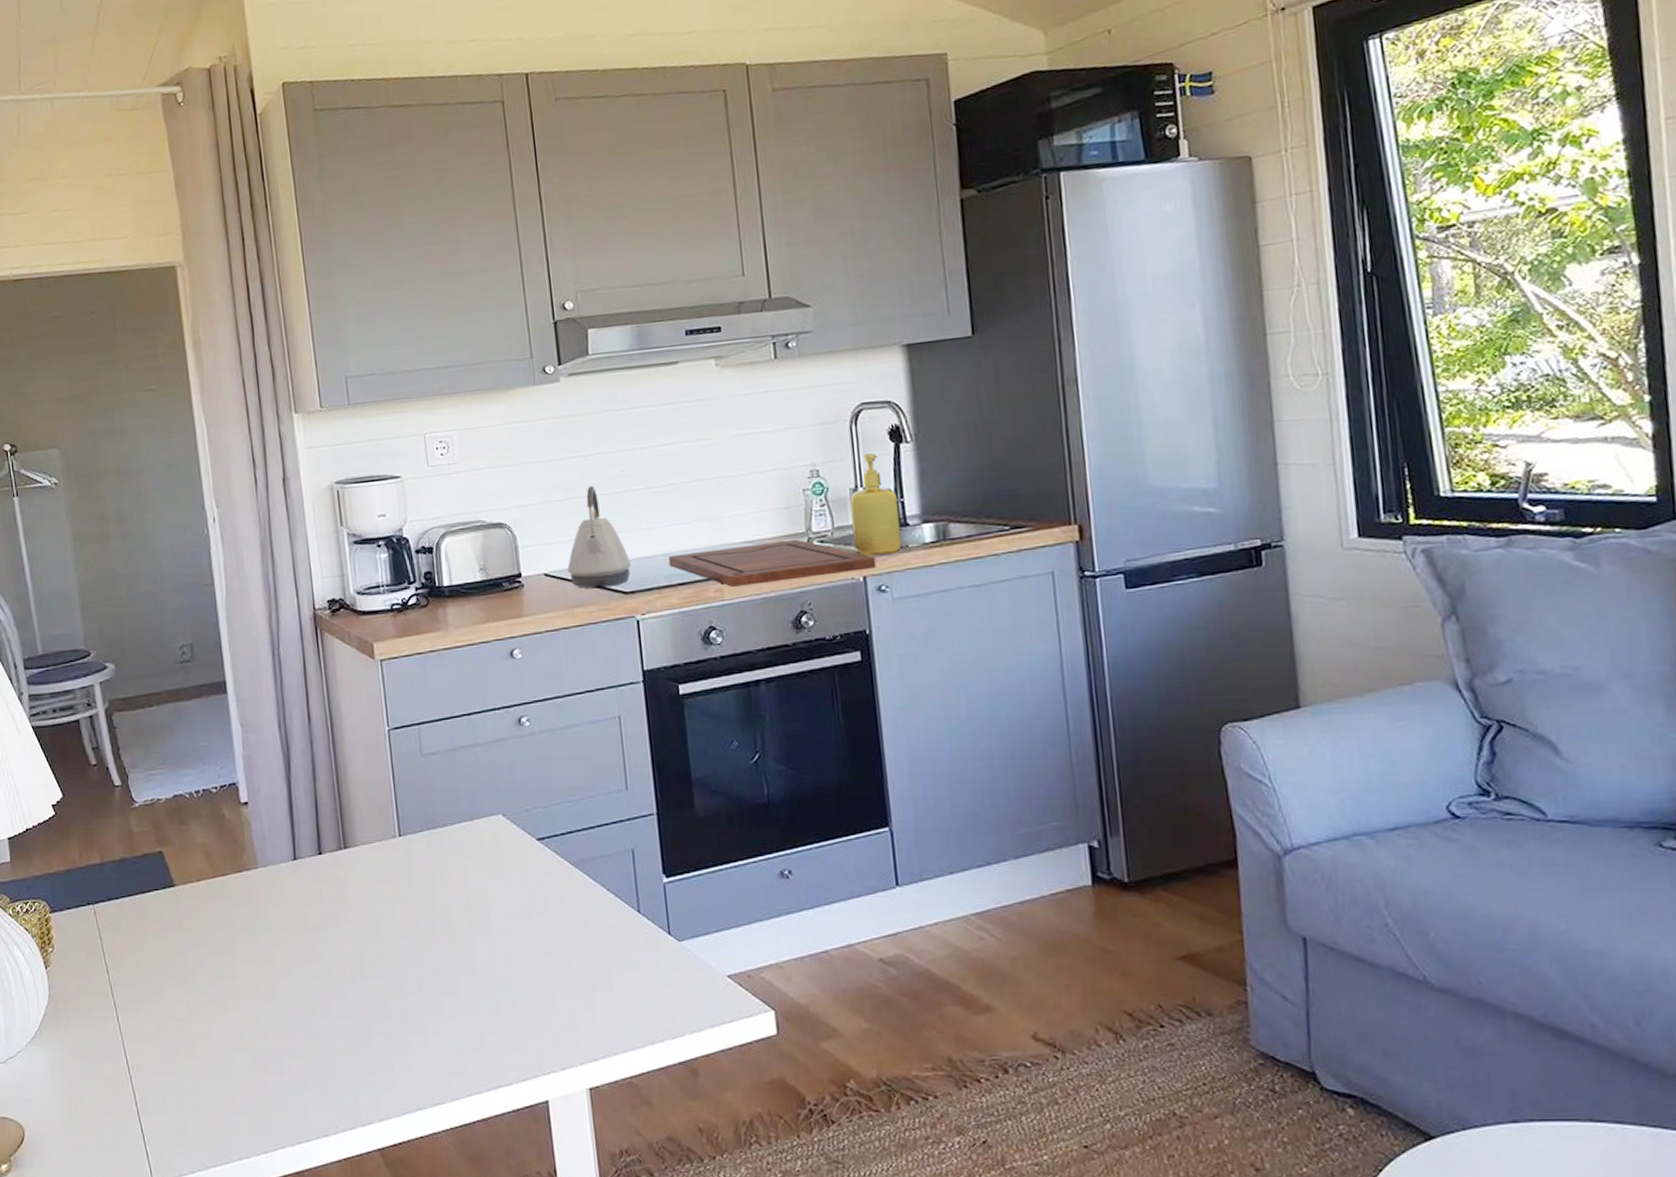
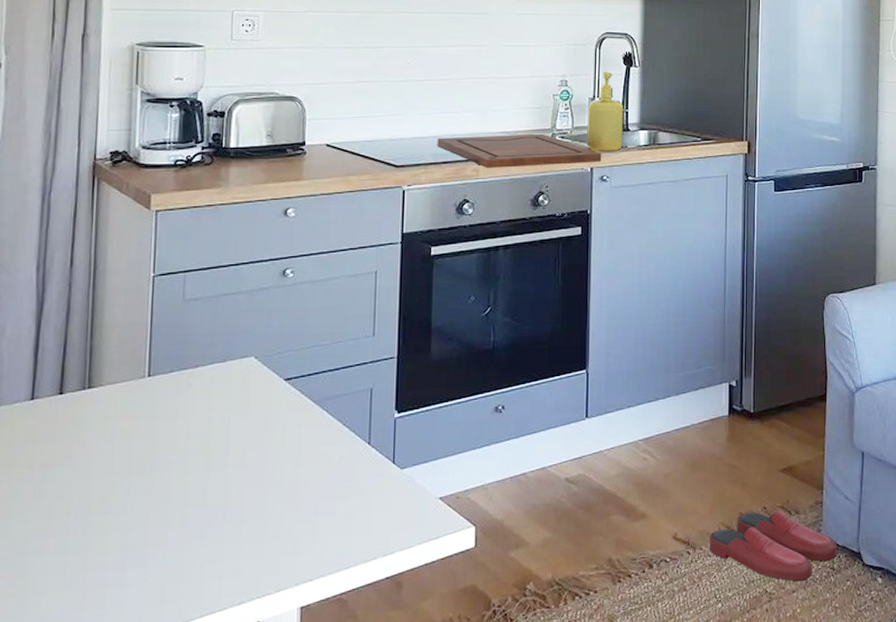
kettle: present [567,486,632,589] -> none [348,73,405,160]
slippers: none [1084,1009,1279,1104] -> present [710,509,837,582]

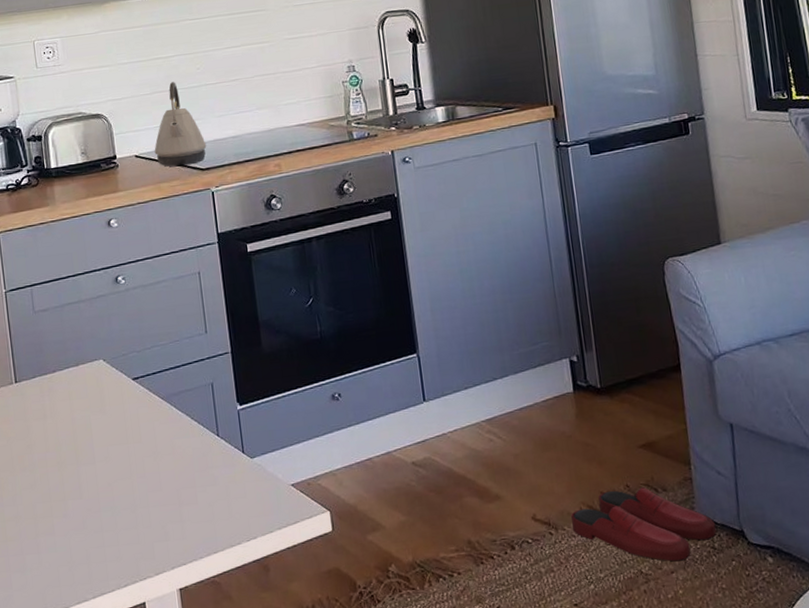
kettle: none [348,73,405,160] -> present [154,82,207,167]
cutting board: present [437,133,602,168] -> none [236,122,402,162]
soap dispenser: present [587,71,624,152] -> none [379,51,421,135]

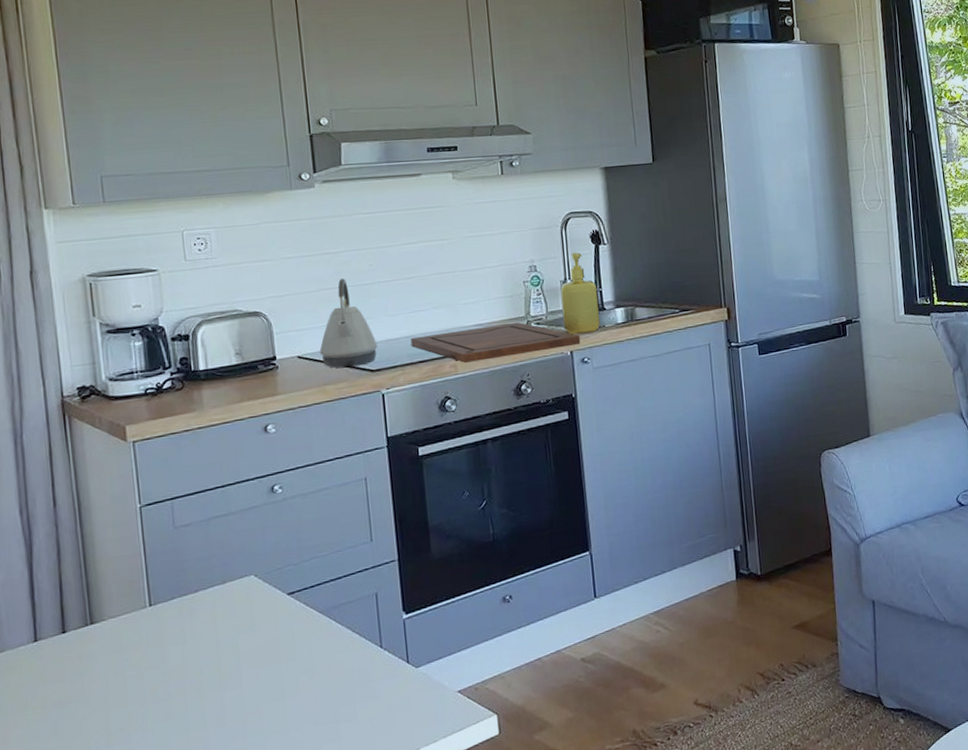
cutting board: none [236,122,402,162] -> present [410,322,581,363]
soap dispenser: none [379,51,421,135] -> present [560,252,600,335]
slippers: present [571,487,717,562] -> none [730,665,858,732]

